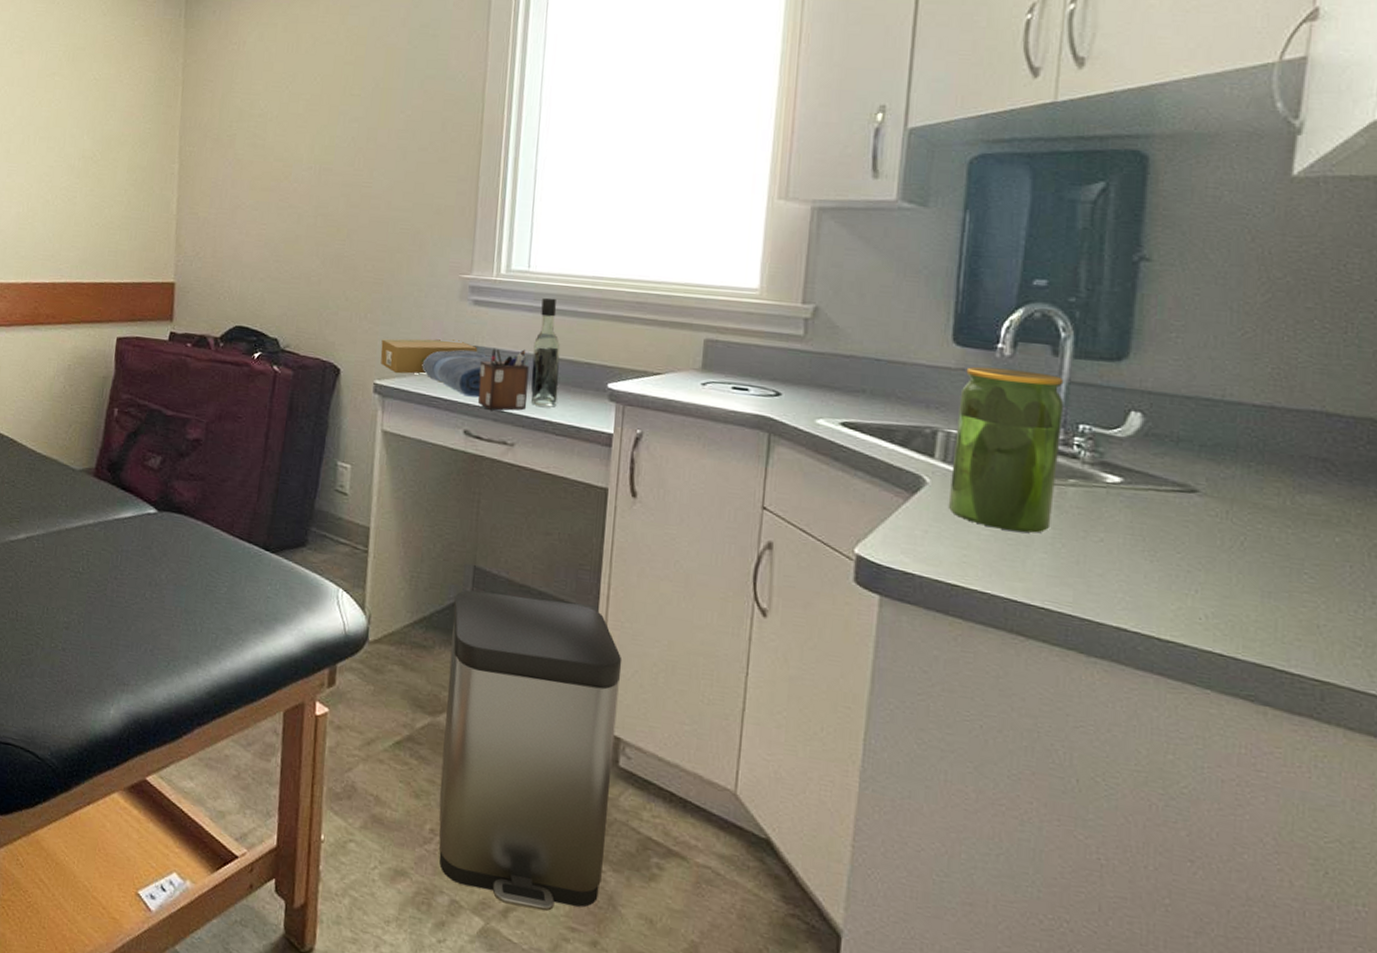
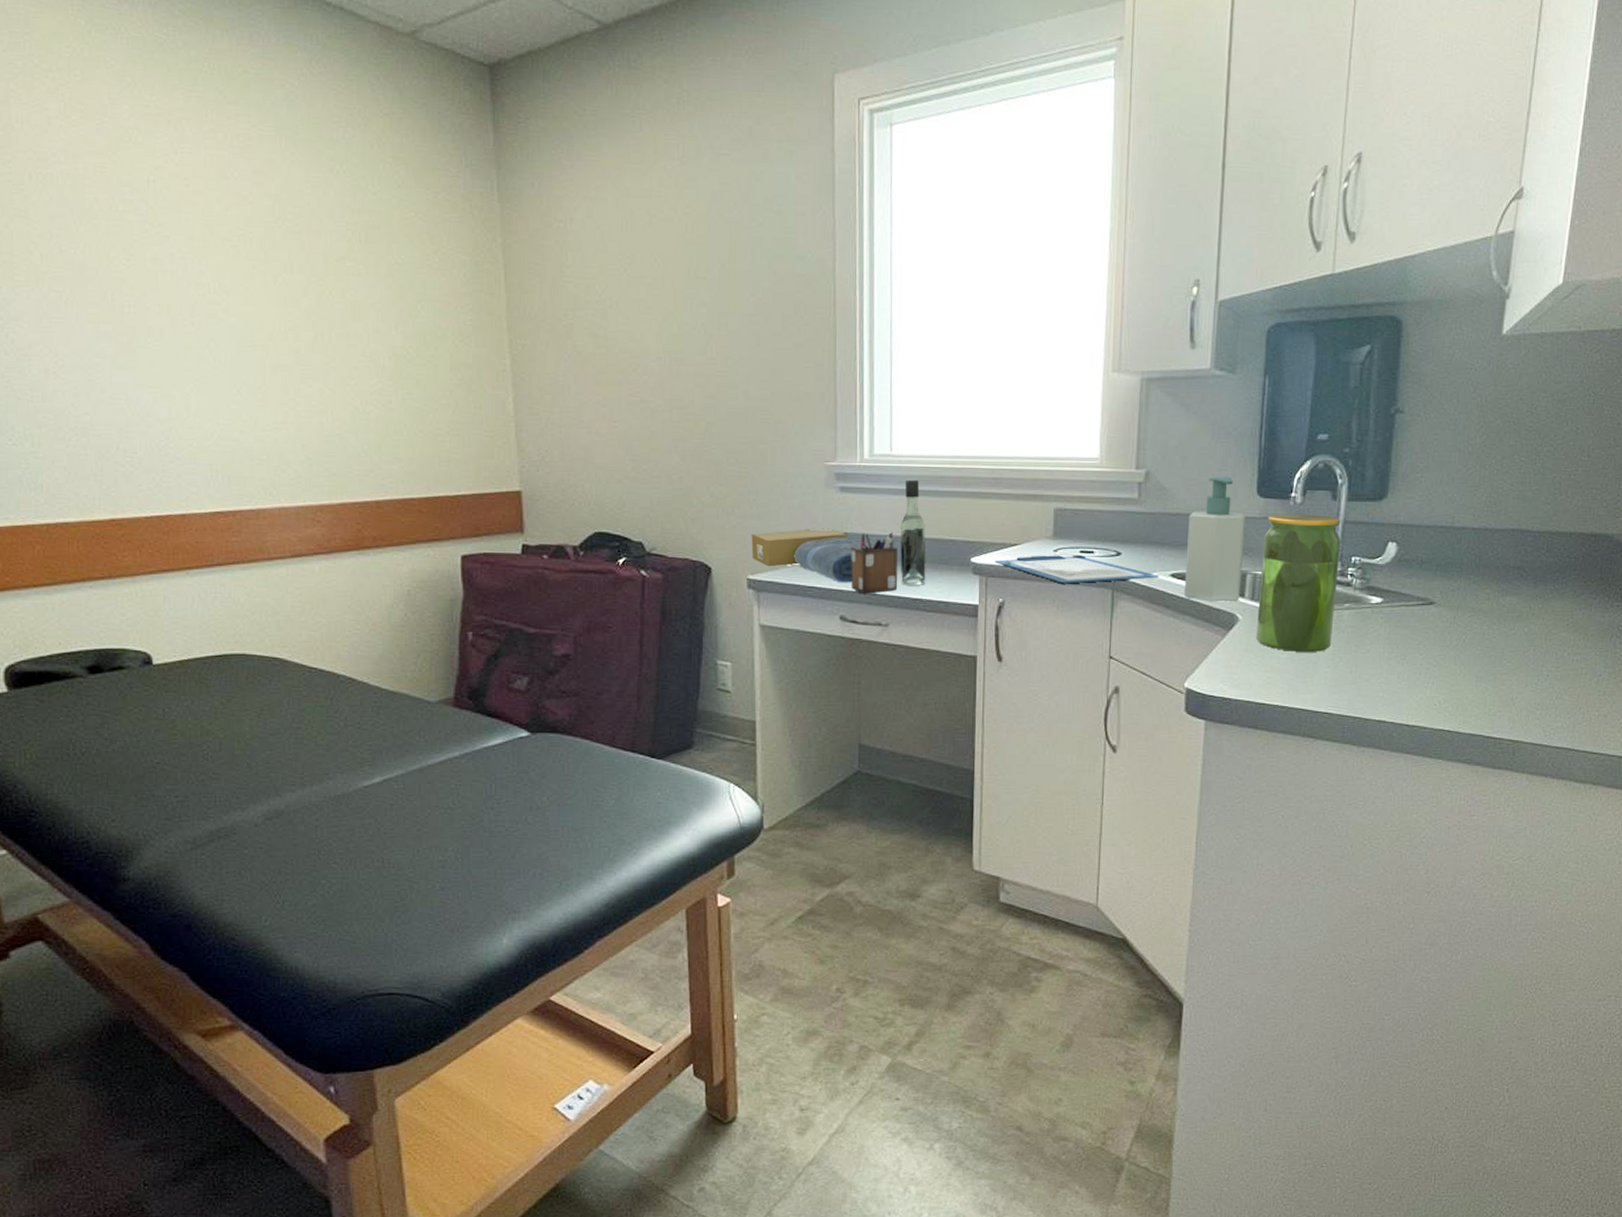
pedal bin: present [438,590,623,912] -> none [842,765,998,1038]
clipboard: none [633,387,826,426] -> present [994,554,1159,584]
soap bottle: none [857,318,939,461] -> present [1185,476,1247,602]

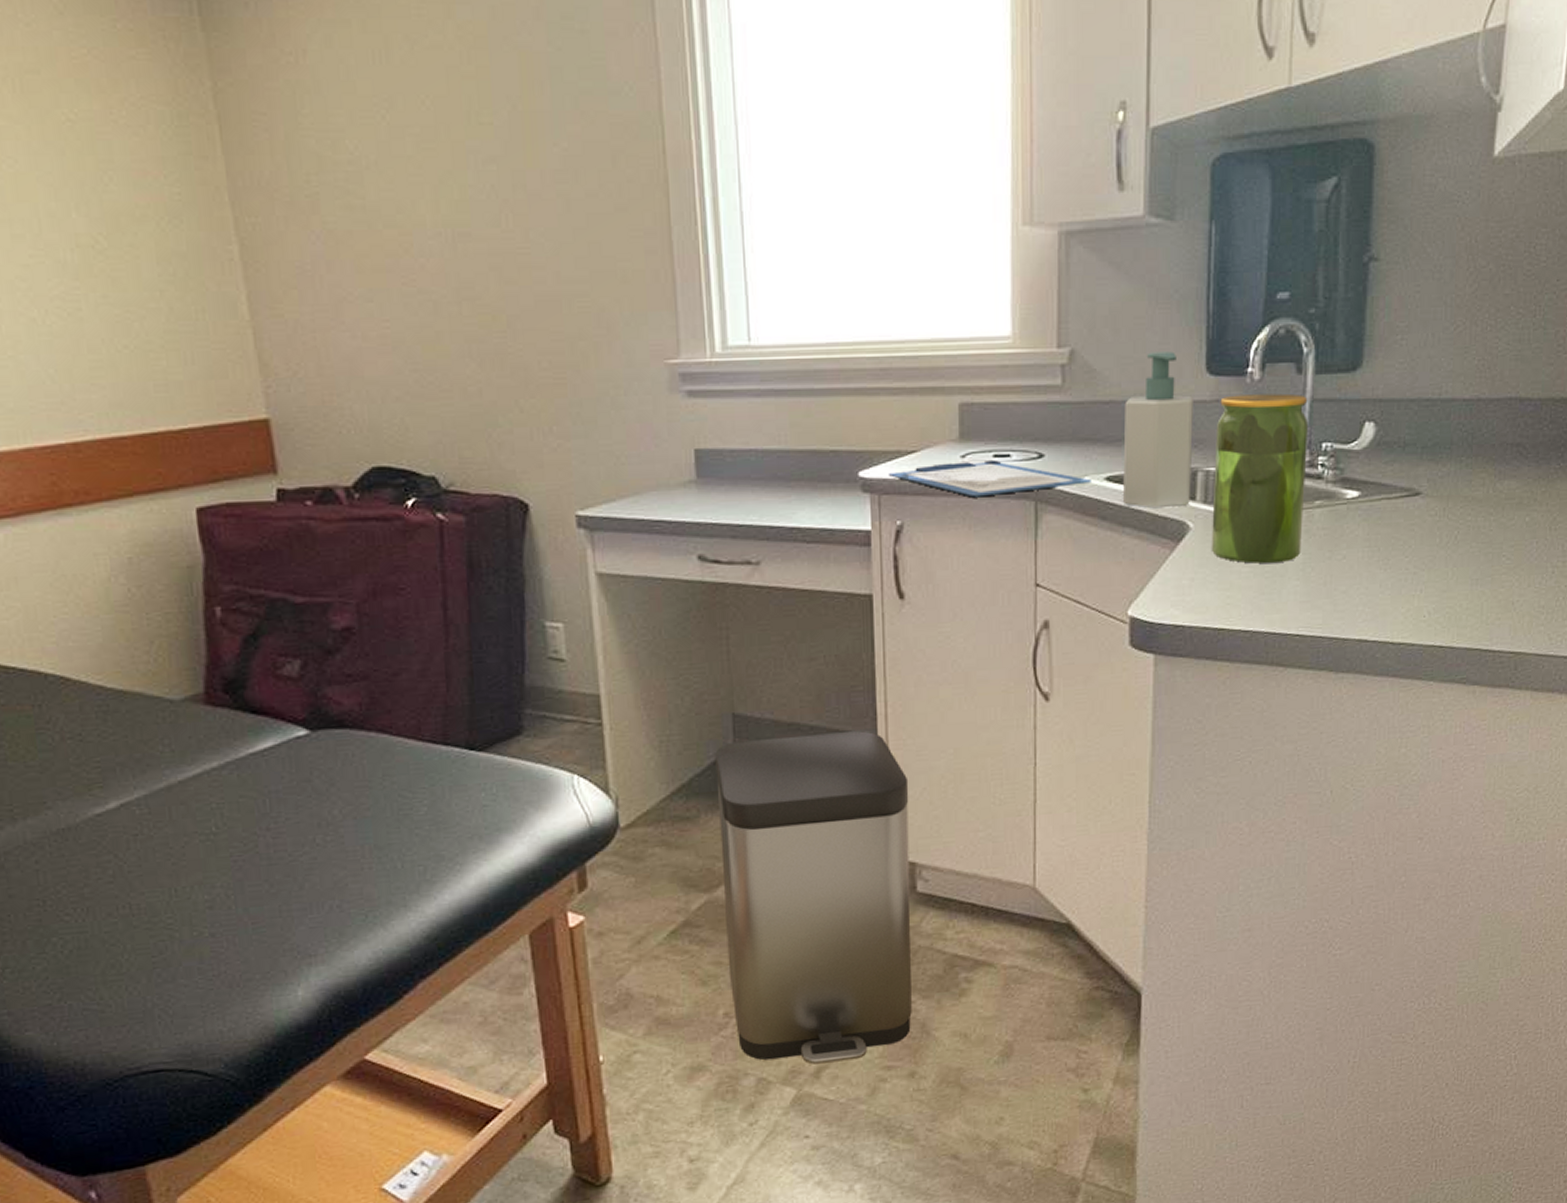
box: present [751,528,848,567] -> none [577,444,701,499]
towel: present [794,537,873,583] -> none [634,455,733,513]
pedal bin: none [842,765,998,1038] -> present [715,731,912,1065]
desk organizer: present [851,532,898,594] -> none [707,445,768,526]
bottle: present [900,479,926,587] -> none [767,376,803,513]

